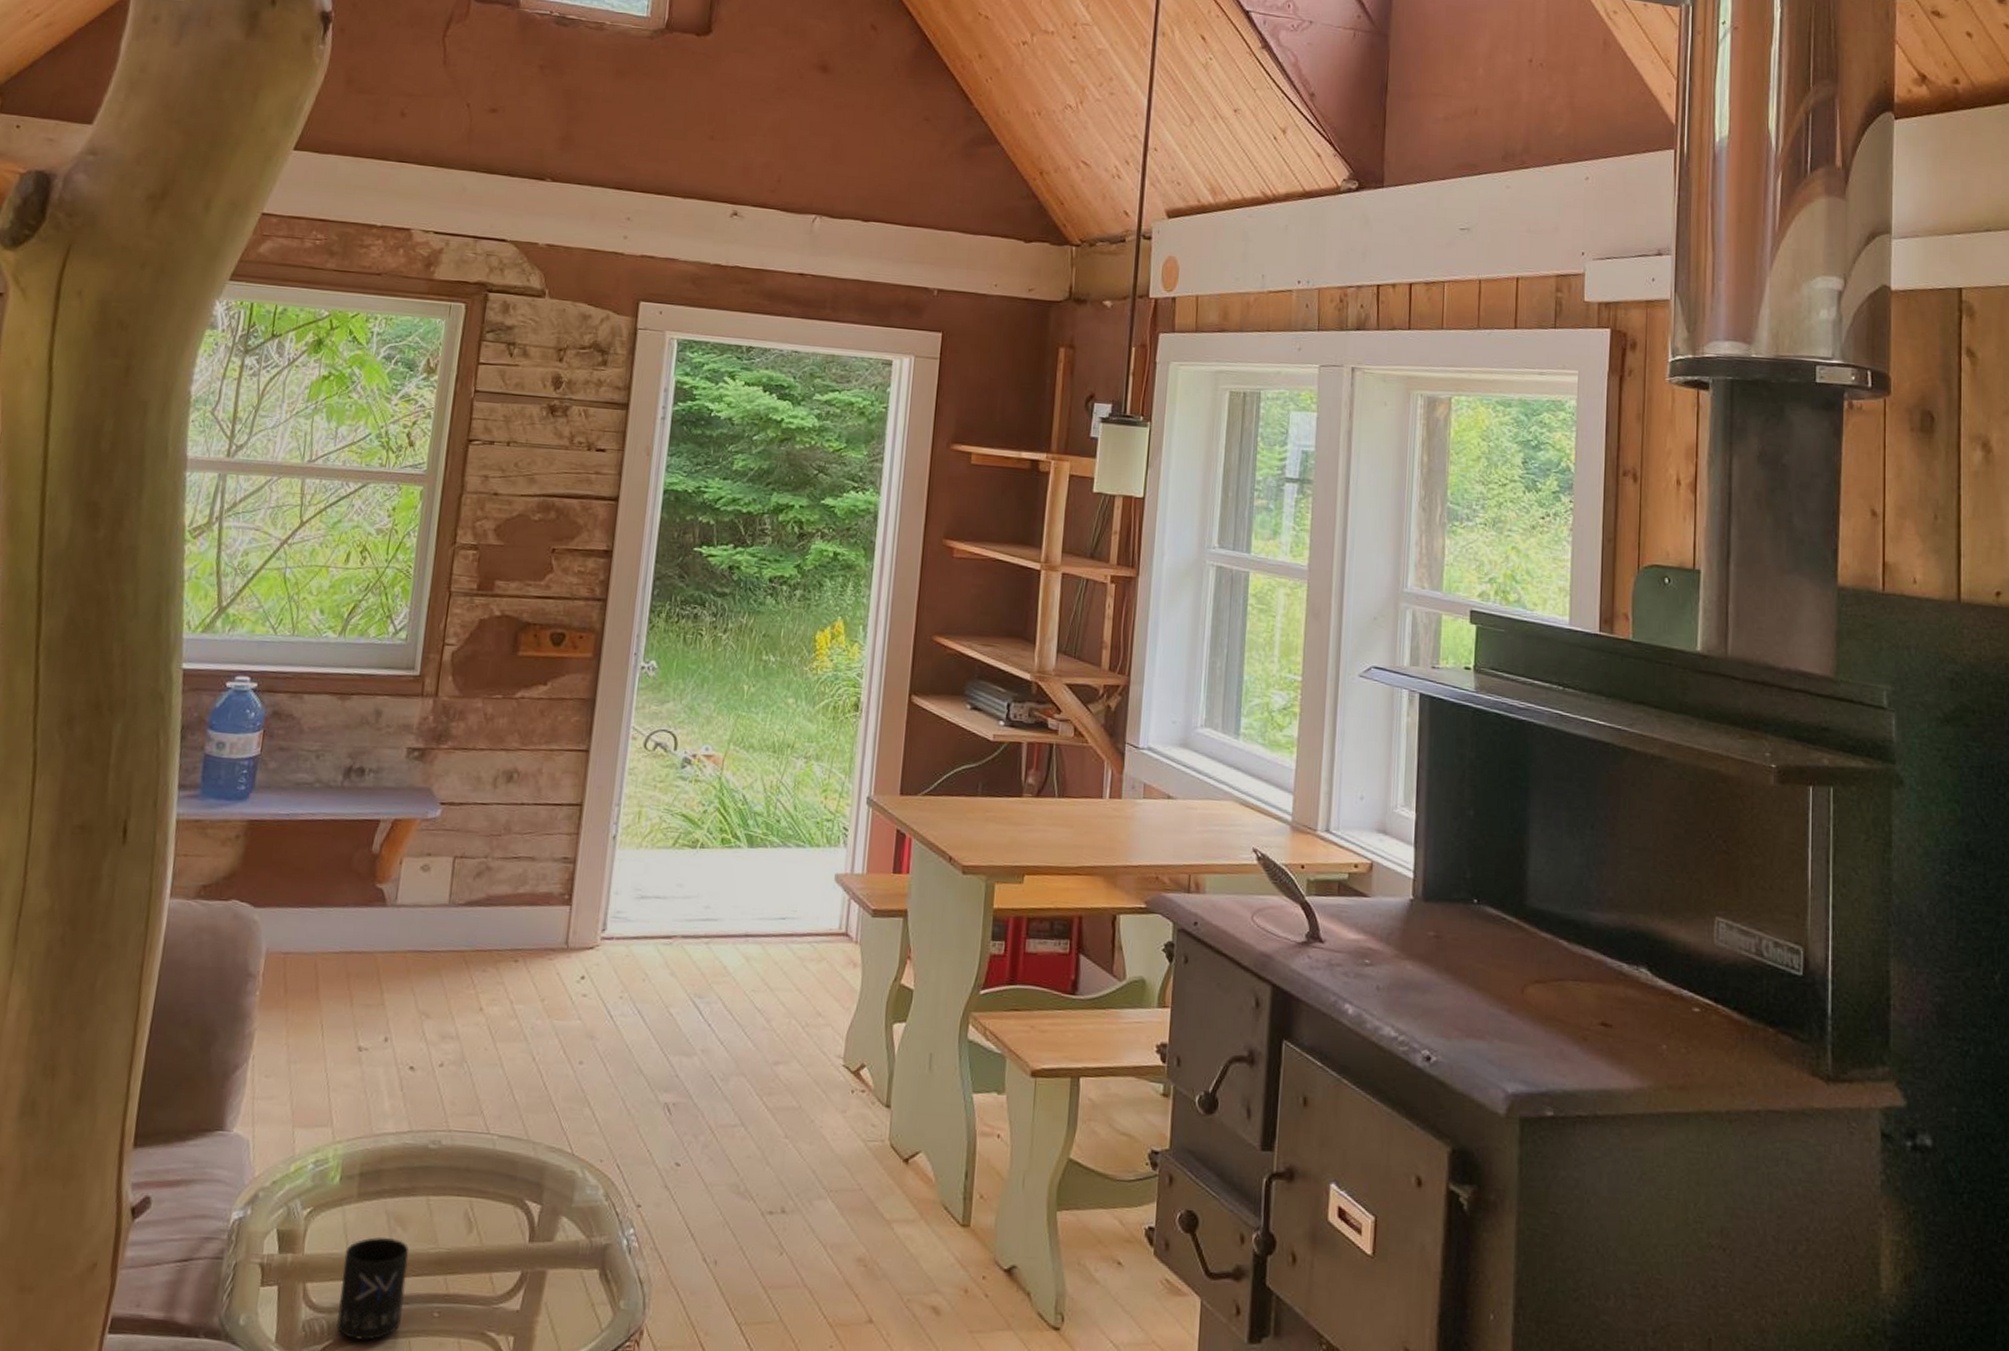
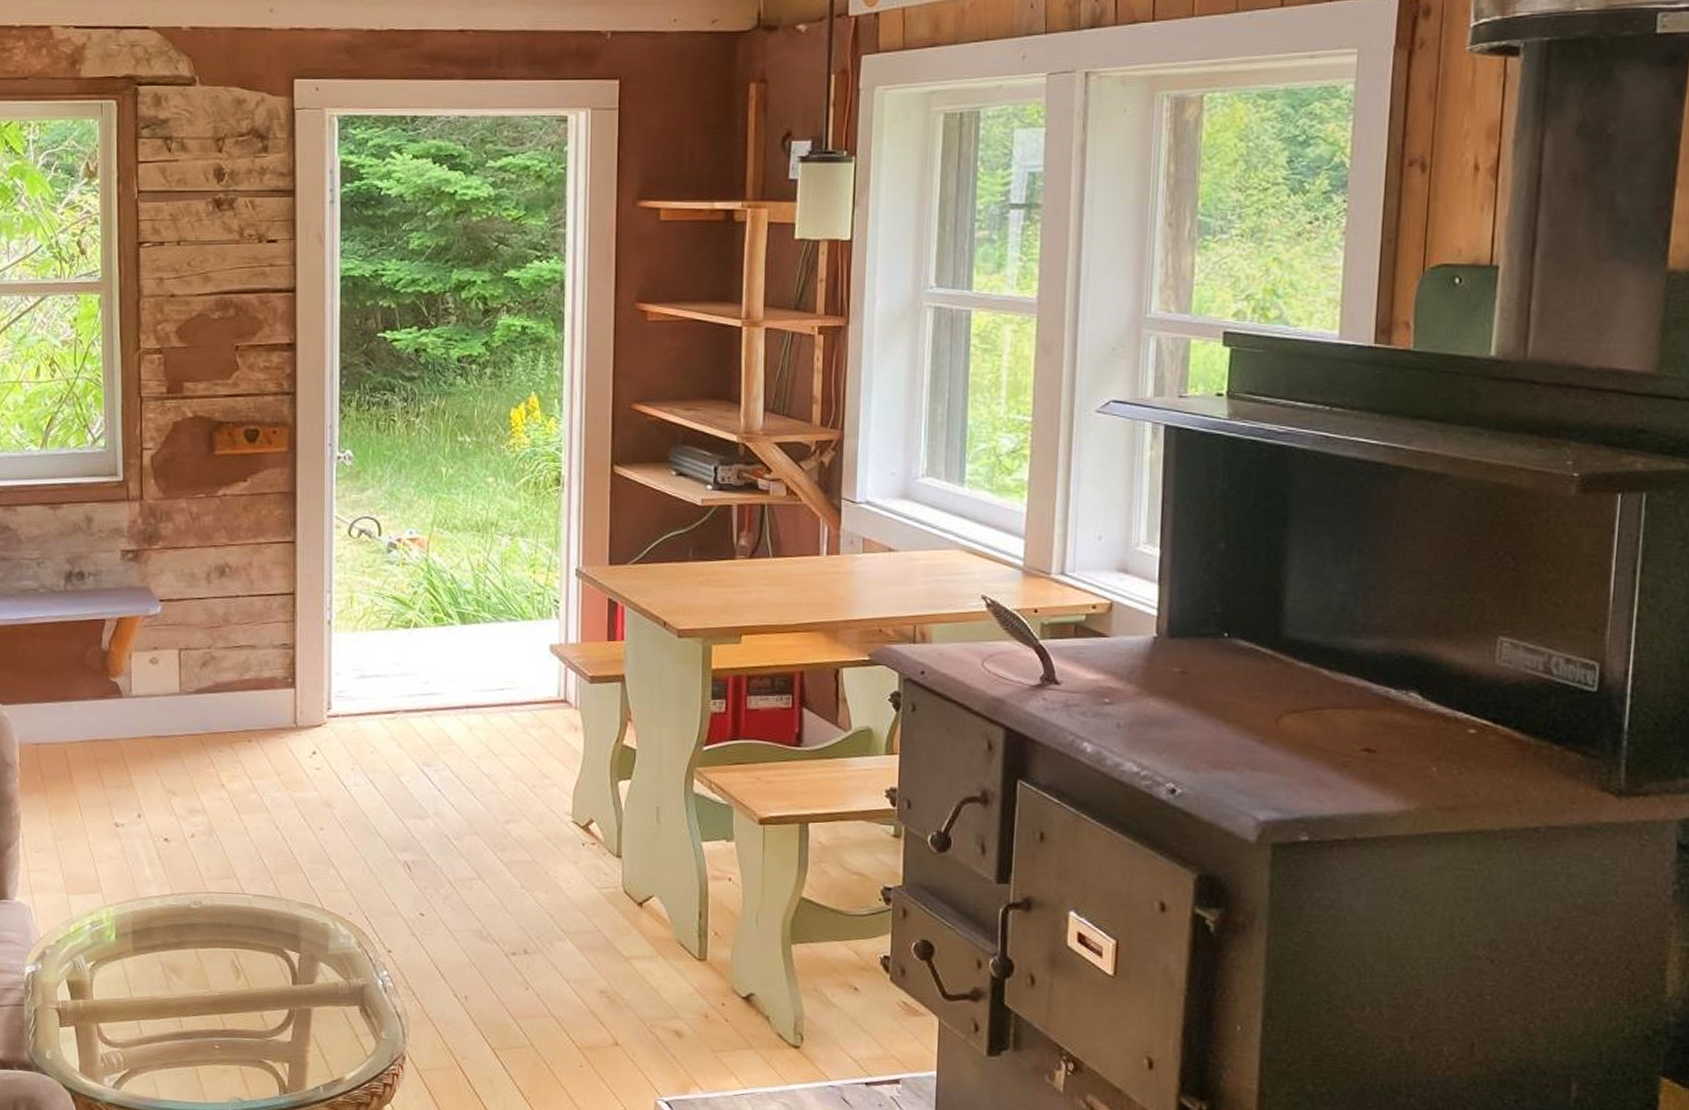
mug: present [337,1236,409,1341] -> none [129,983,188,1069]

